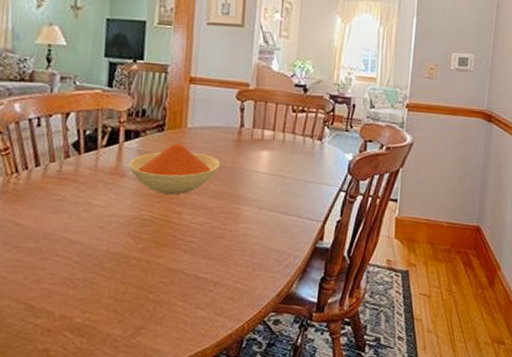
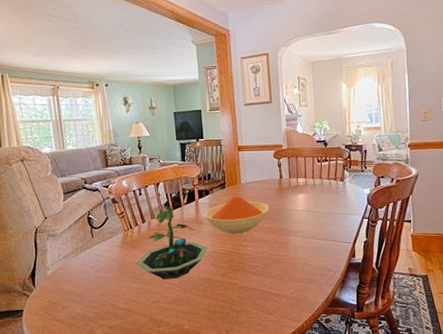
terrarium: none [16,146,126,250] -> present [136,206,207,279]

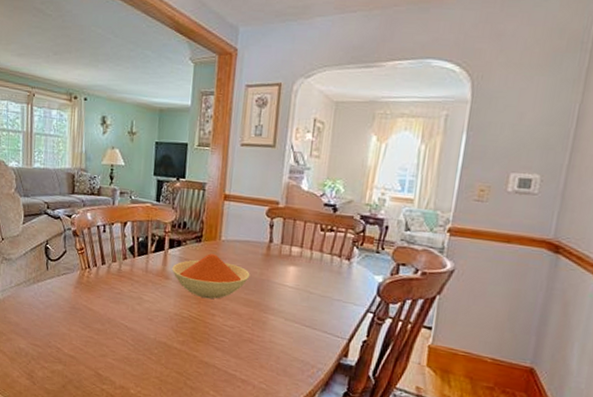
terrarium: present [136,206,207,279] -> none [88,250,169,335]

